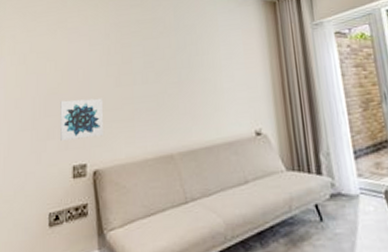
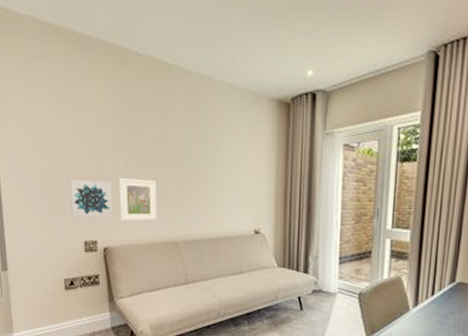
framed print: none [110,91,151,139] -> present [119,178,158,221]

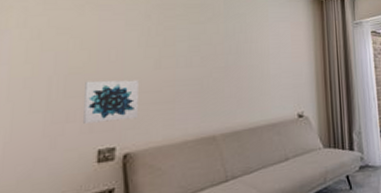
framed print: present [119,178,158,221] -> none [147,74,193,121]

